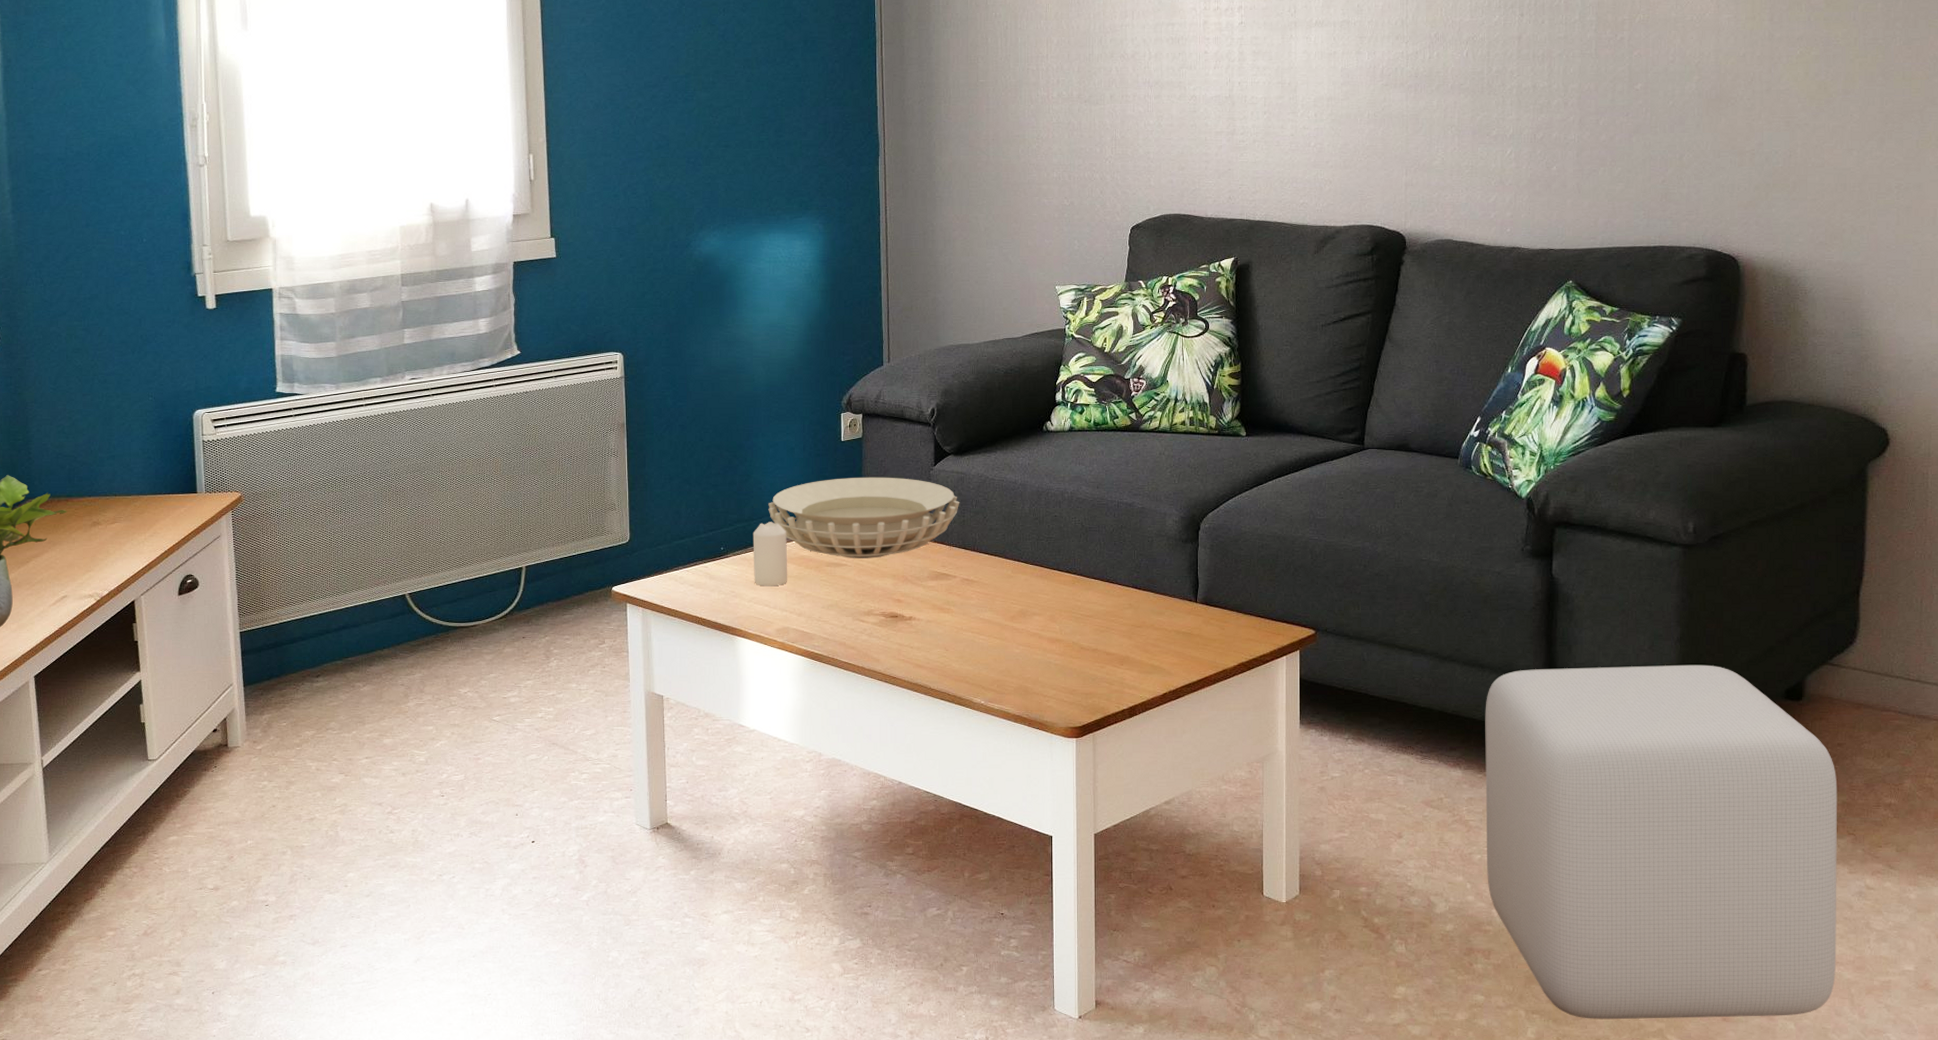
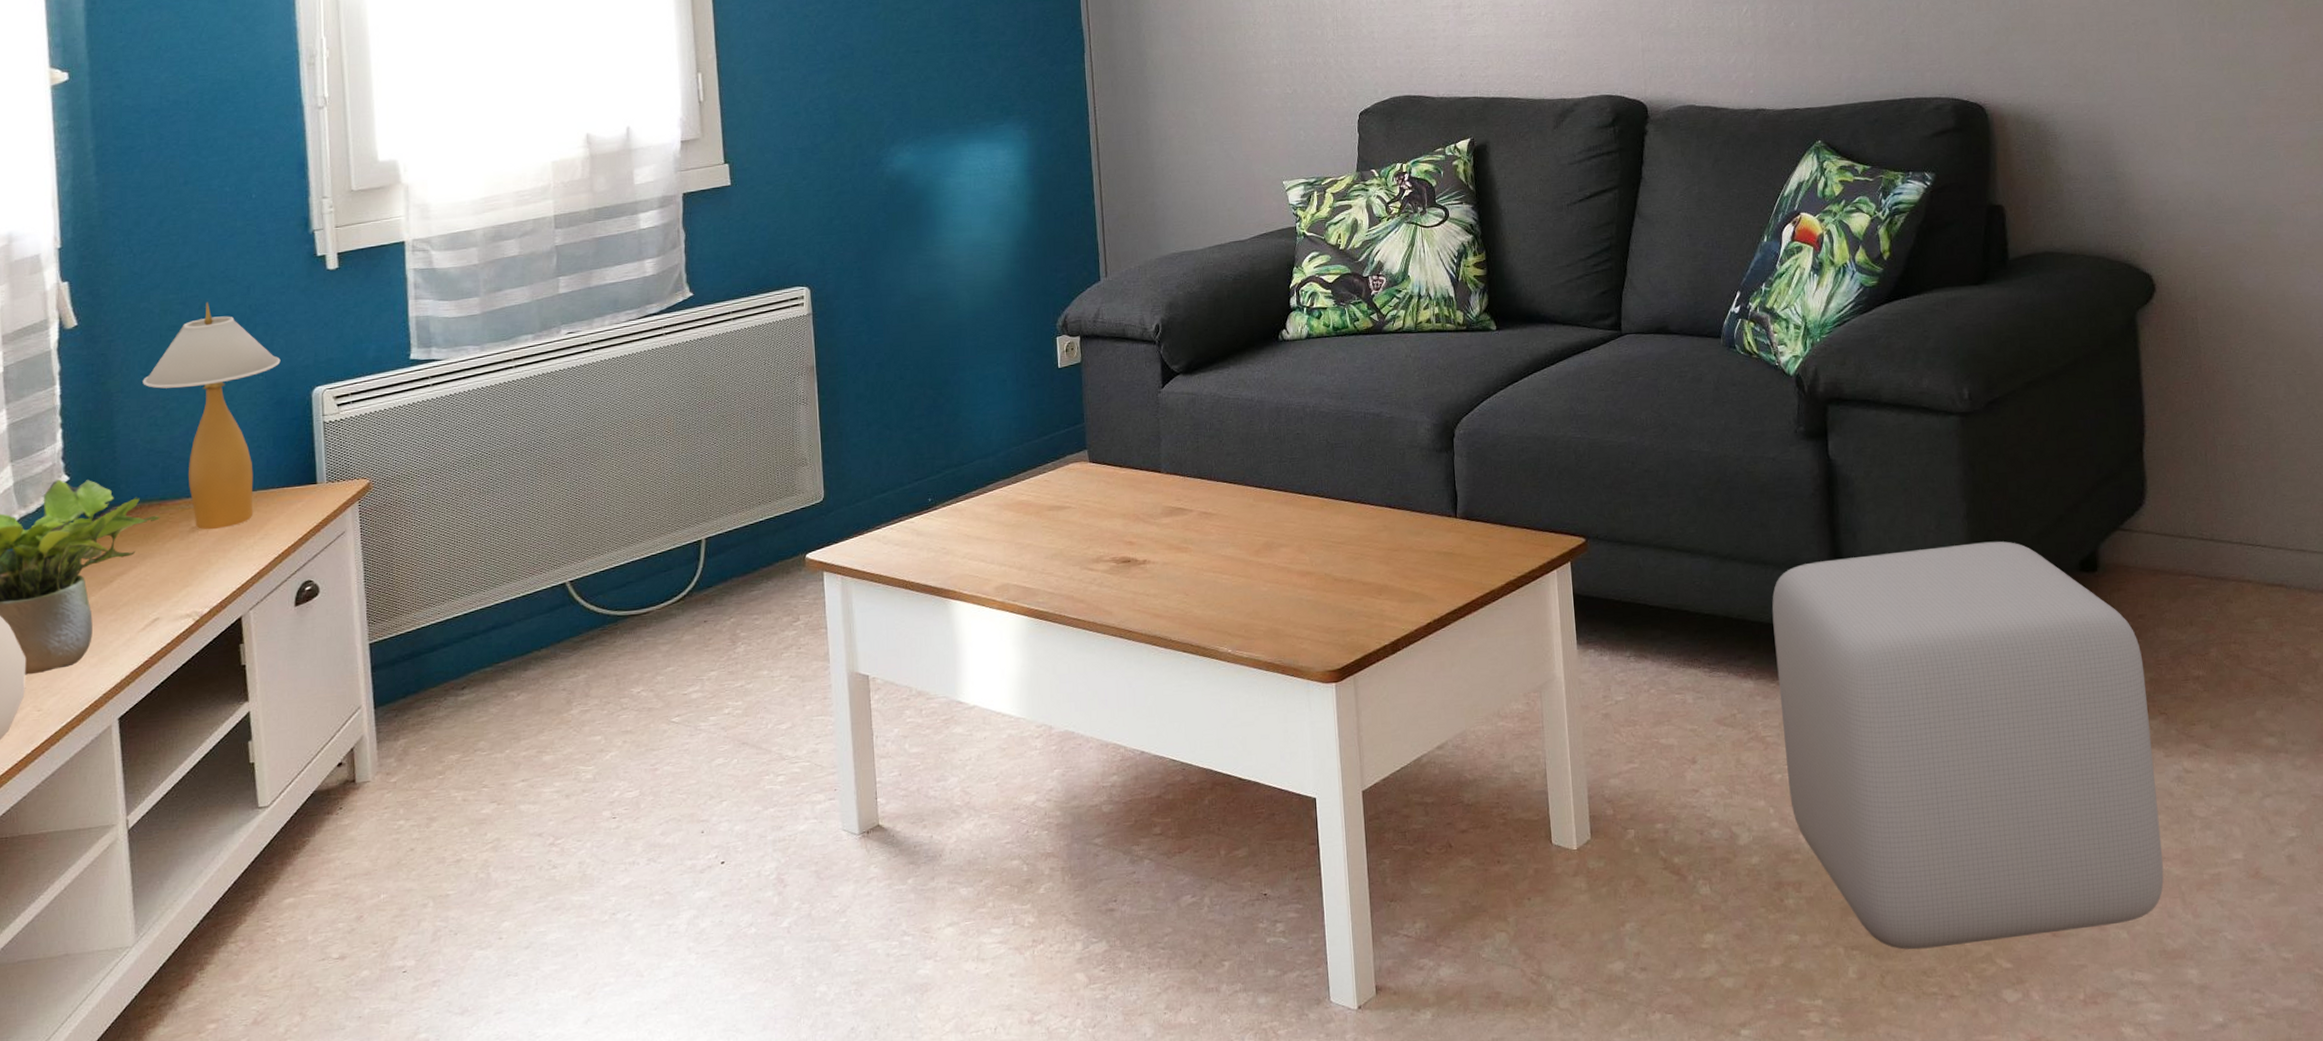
table lamp: none [52,330,167,525] -> present [143,302,281,530]
candle: present [753,522,788,587] -> none [963,465,1006,539]
decorative bowl: present [768,477,960,558] -> none [979,404,1193,500]

